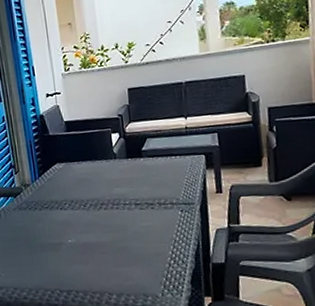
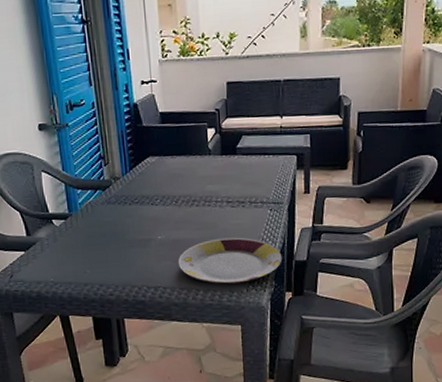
plate: none [89,239,198,288] -> present [179,237,282,284]

